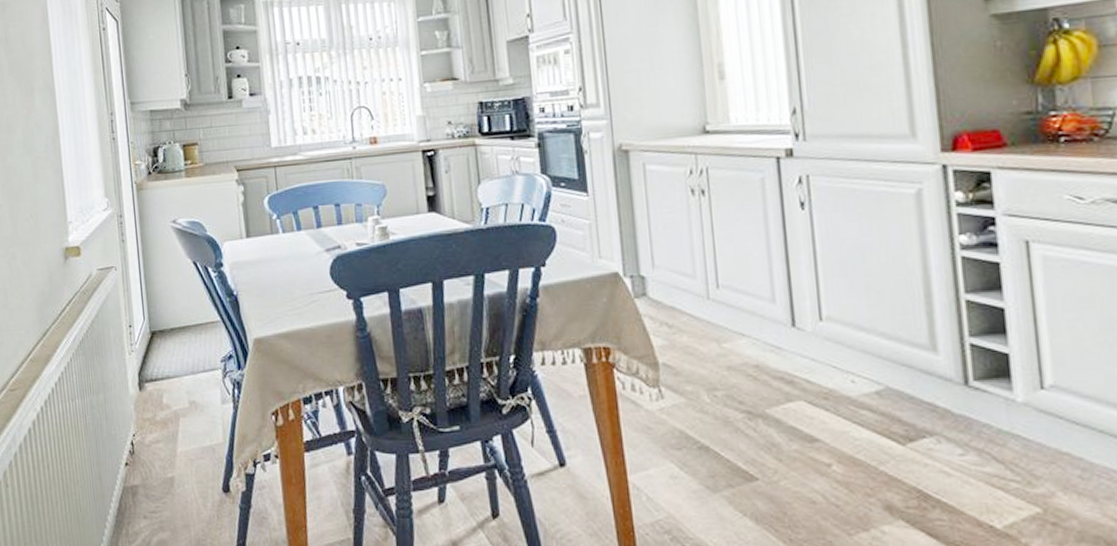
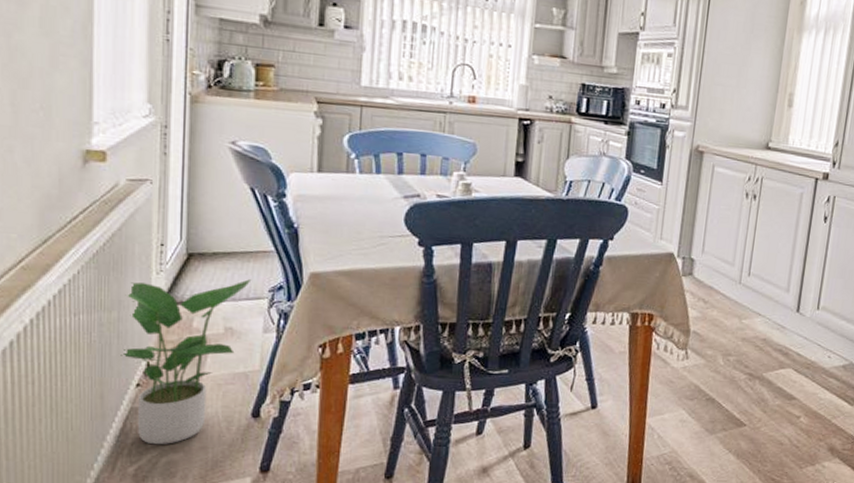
potted plant: none [107,351,205,524] -> present [121,279,252,445]

